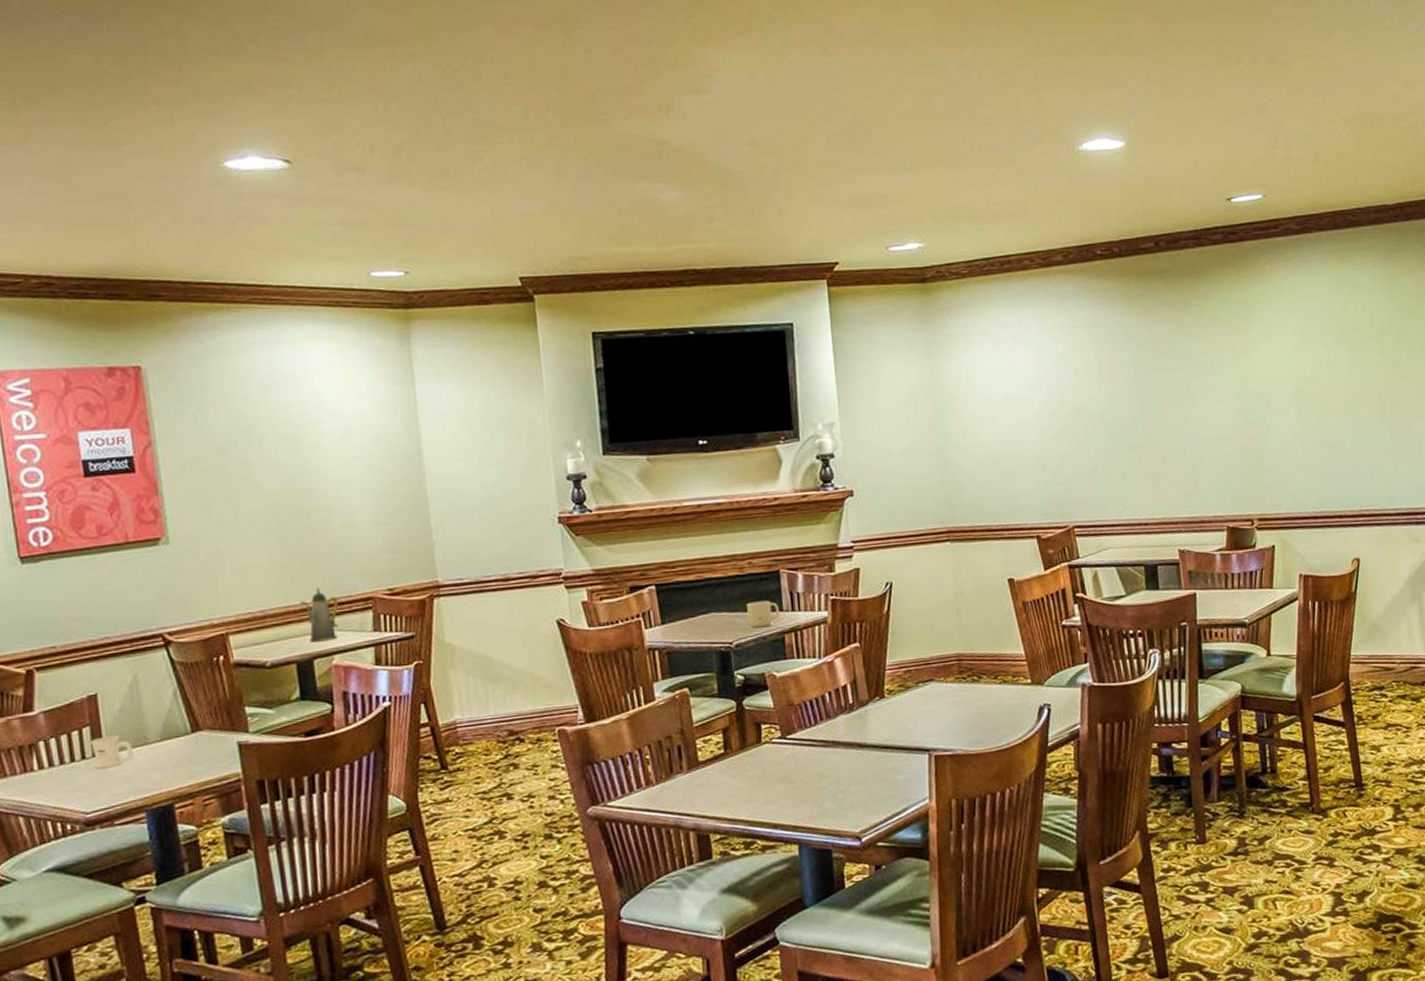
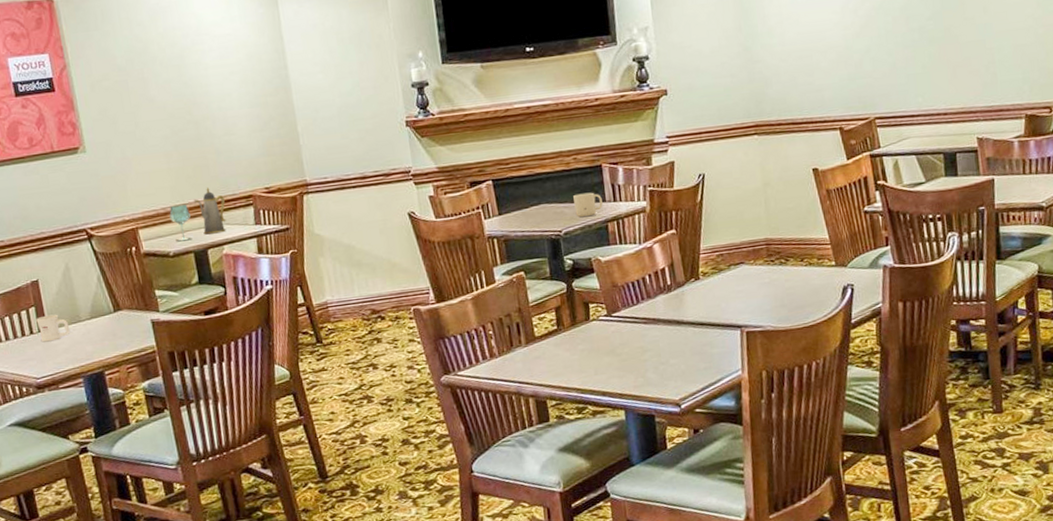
wine glass: none [268,606,296,651] -> present [169,204,192,242]

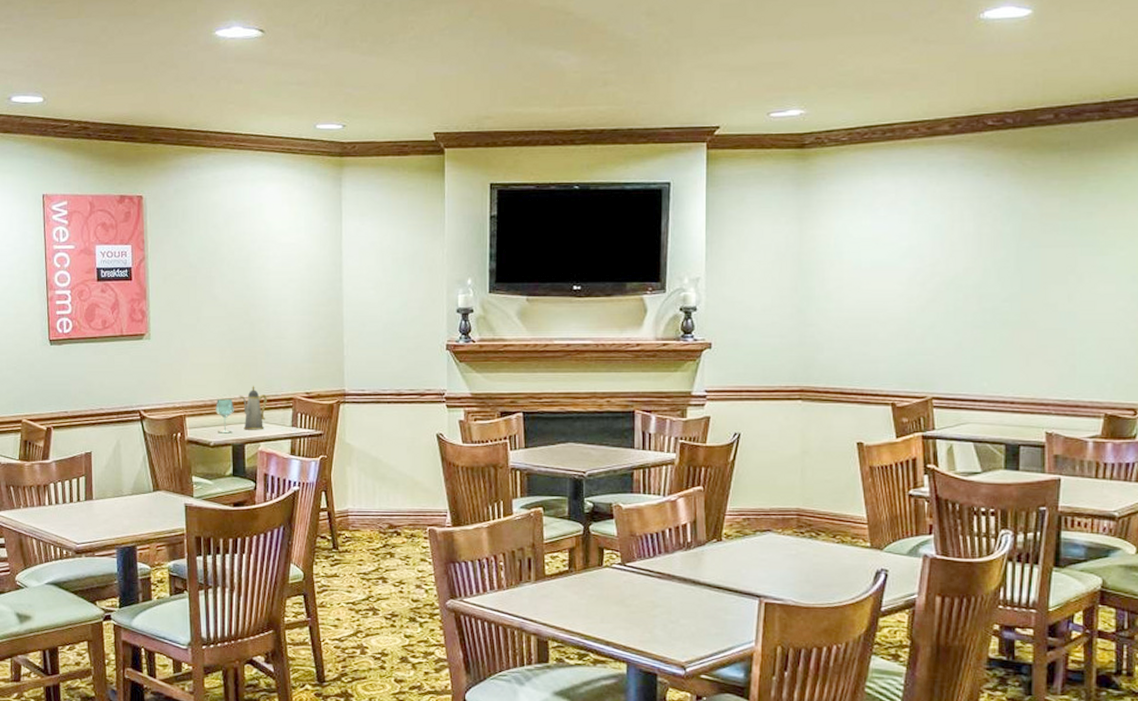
mug: present [36,314,71,343] -> none [84,486,112,511]
mug: present [573,192,603,217] -> none [602,437,631,460]

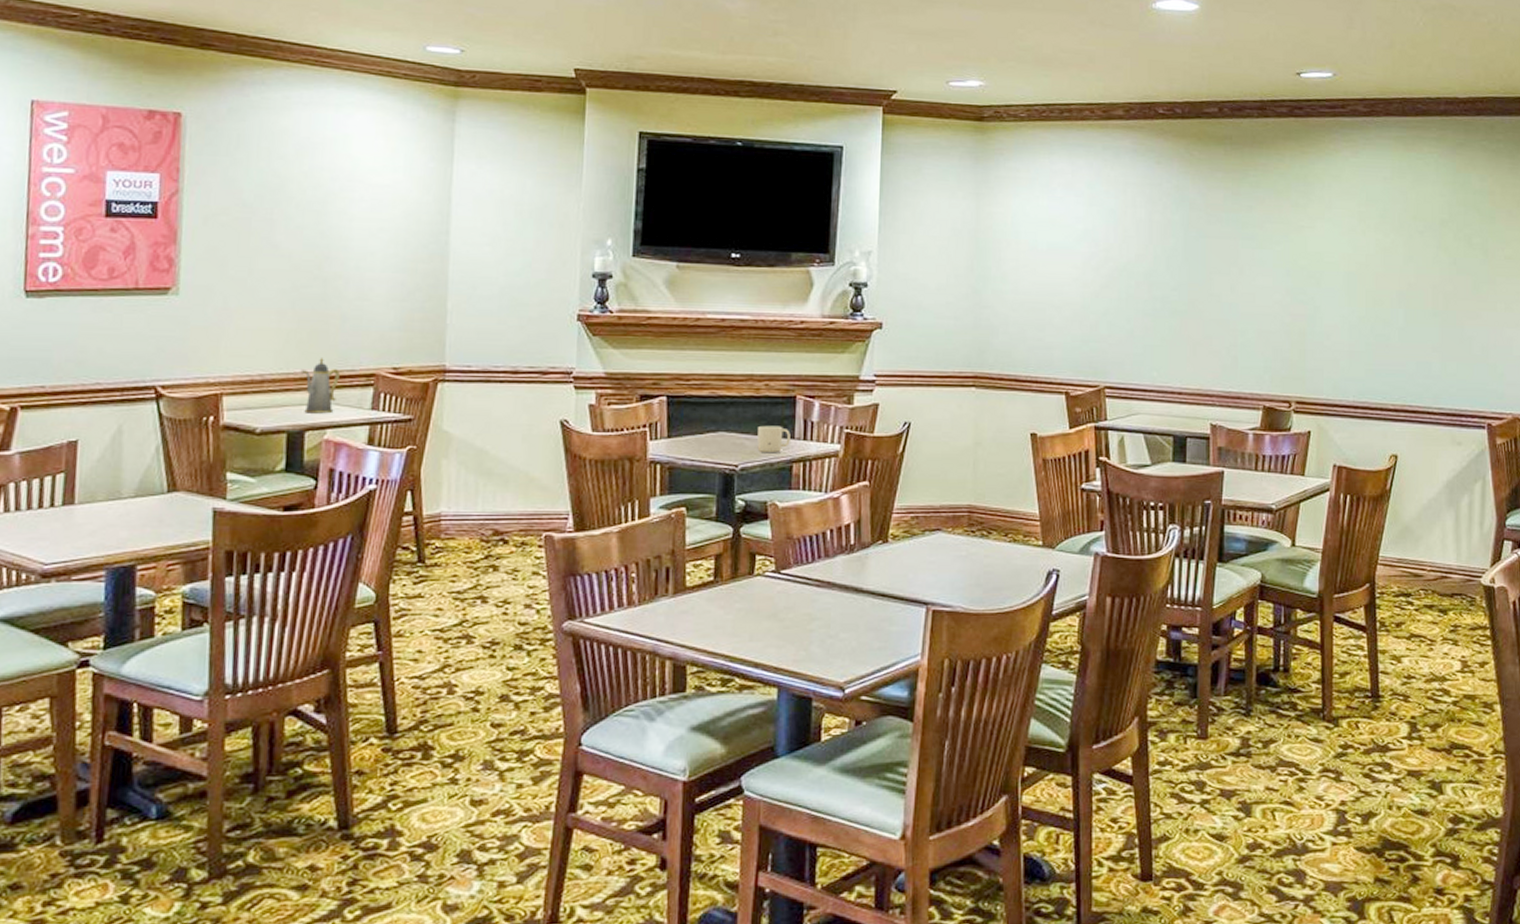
wine glass: present [215,398,234,434] -> none [266,372,293,418]
mug: none [602,437,631,460] -> present [757,425,791,452]

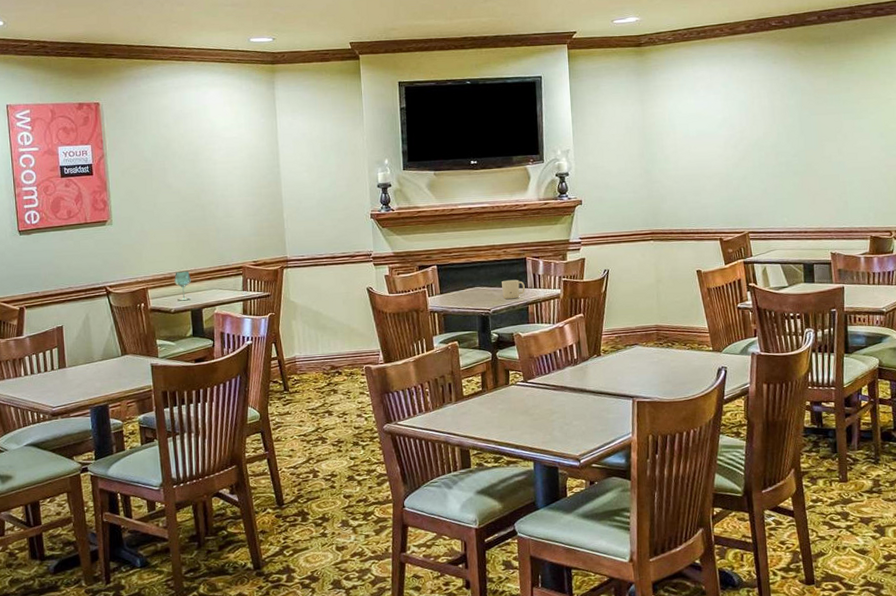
wine glass: none [266,372,293,418] -> present [174,270,191,301]
coffee pot: present [300,357,340,414] -> none [195,258,220,297]

